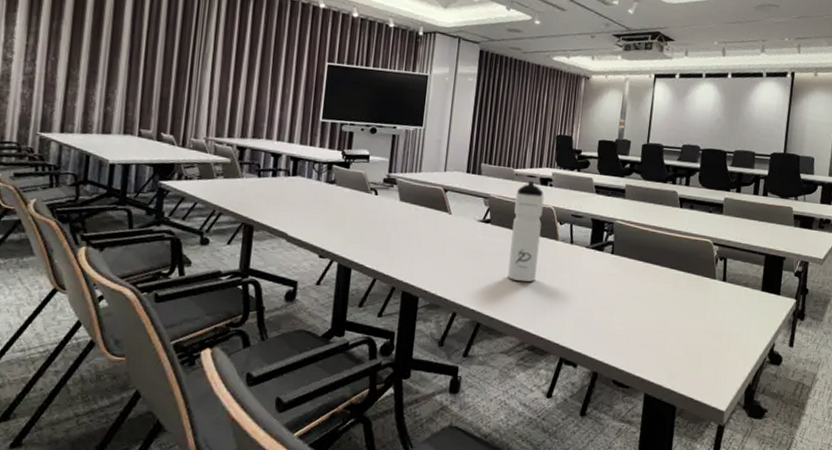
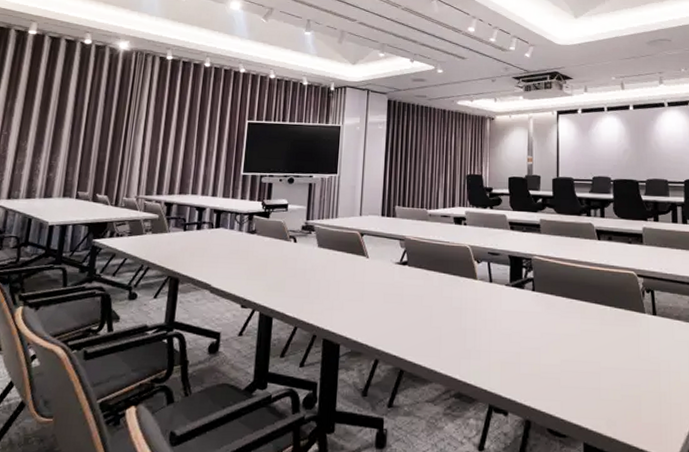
water bottle: present [507,181,544,282] -> none [428,220,459,324]

